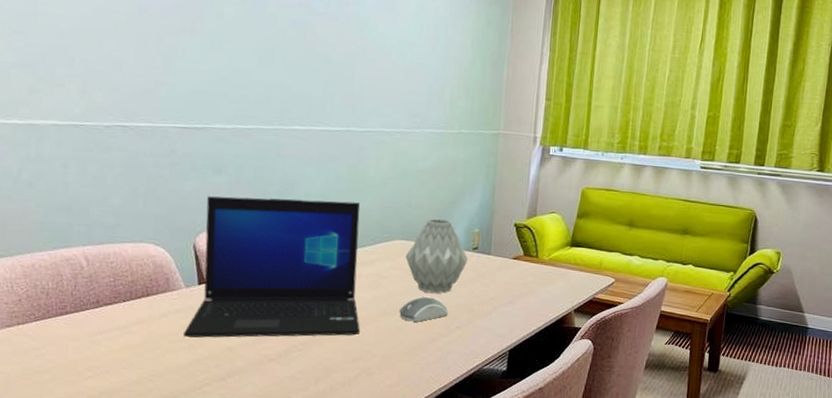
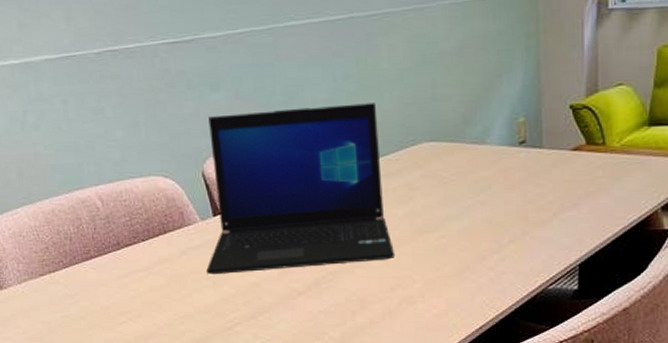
computer mouse: present [399,297,448,322] -> none [438,207,497,238]
vase: present [405,219,468,294] -> none [437,111,515,203]

